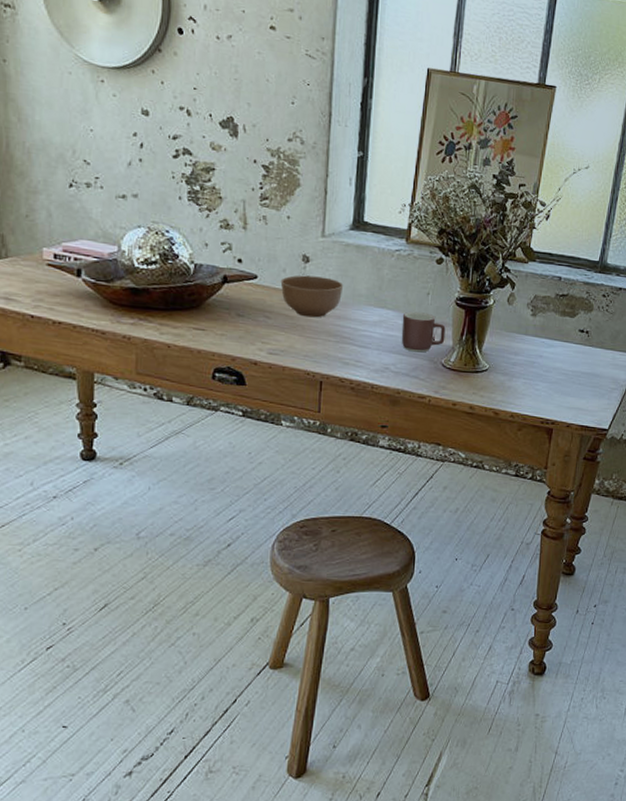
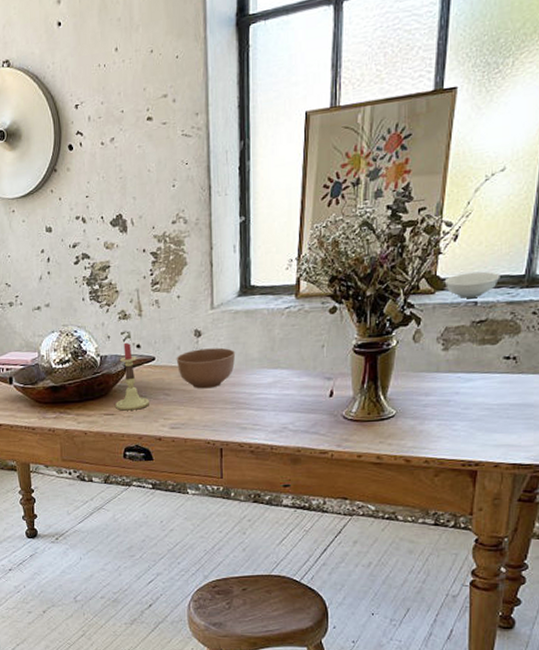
candlestick: none [208,254,247,329] -> present [116,342,149,411]
mug: present [401,311,446,353] -> none [297,366,345,408]
bowl: none [536,249,580,273] -> present [444,271,500,298]

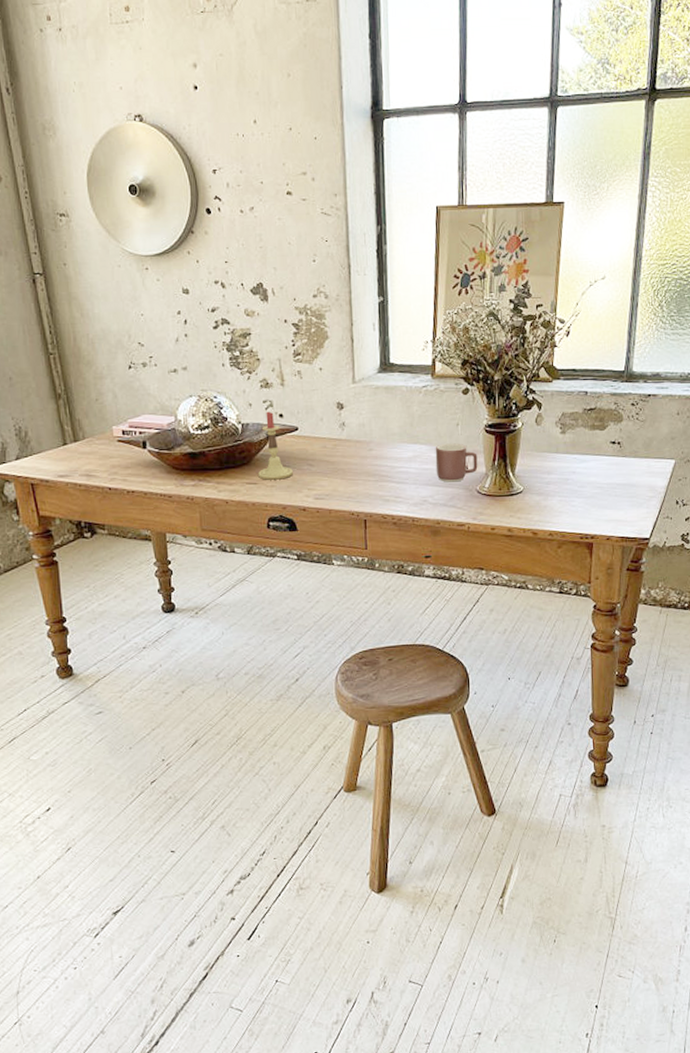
bowl: present [176,347,236,389] -> none [319,421,377,461]
mug: none [297,366,345,408] -> present [435,443,478,482]
bowl: present [444,271,500,298] -> none [560,365,605,388]

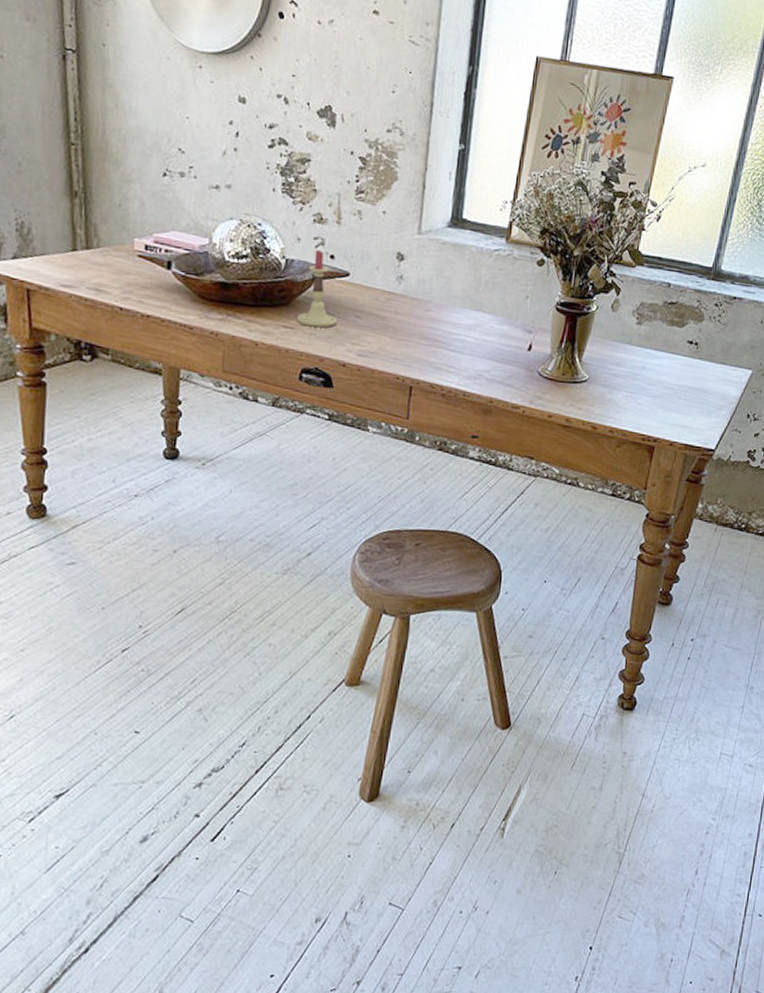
mug: present [435,443,478,482] -> none [496,315,544,360]

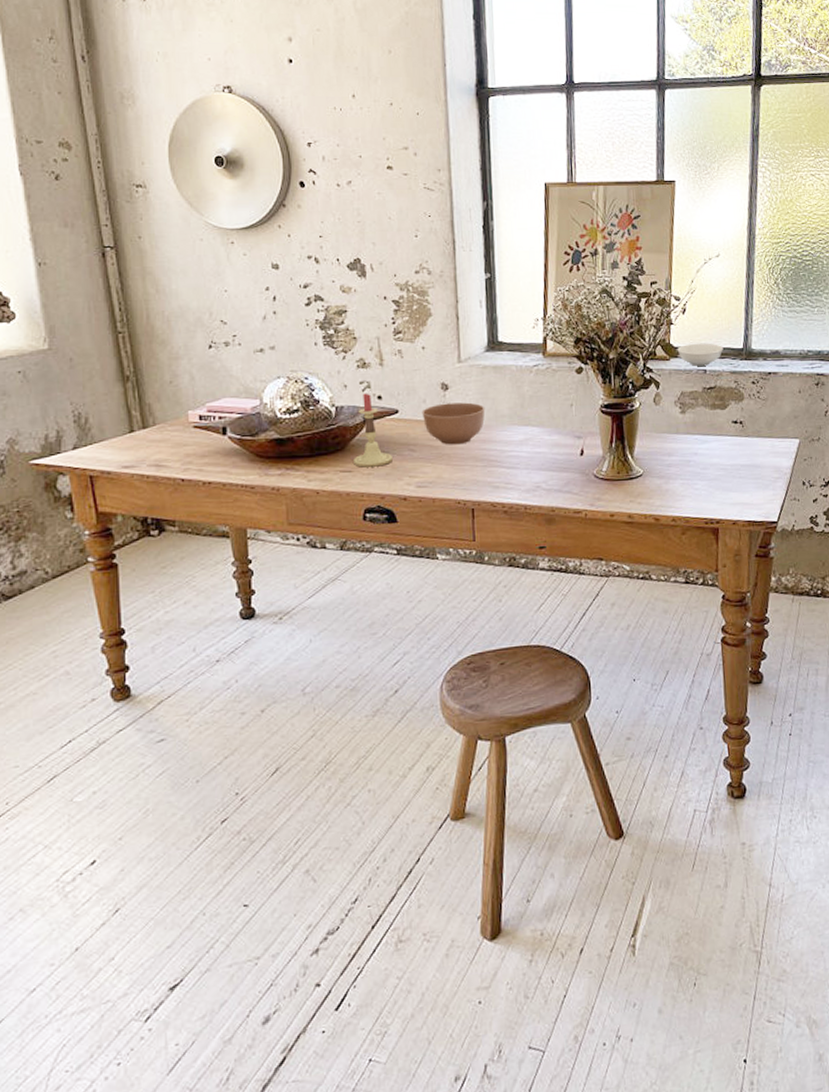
bowl: none [373,273,439,319] -> present [421,402,485,445]
bowl: none [644,253,692,280] -> present [677,343,724,366]

